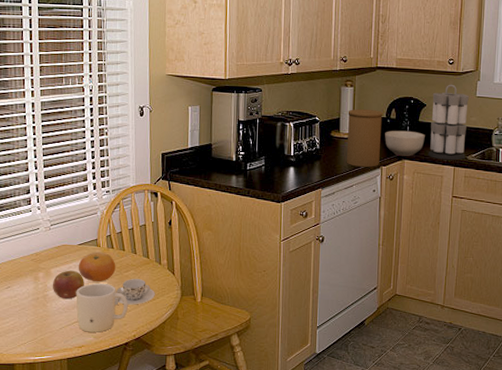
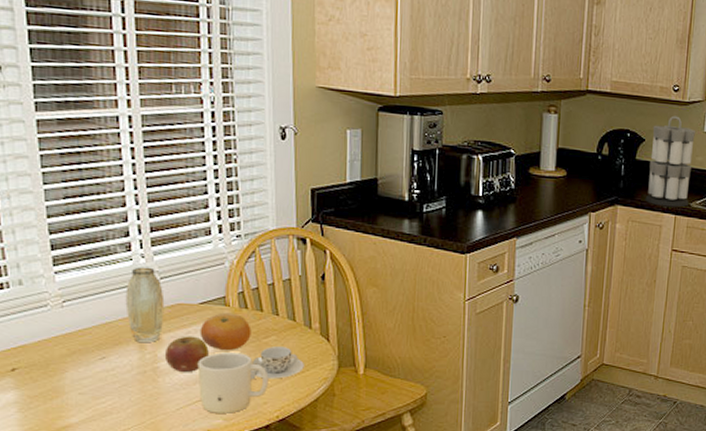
vase: none [25,216,53,276] -> present [125,267,165,343]
canister: present [346,109,382,167] -> none [547,141,593,213]
bowl: present [385,130,425,156] -> none [594,169,643,201]

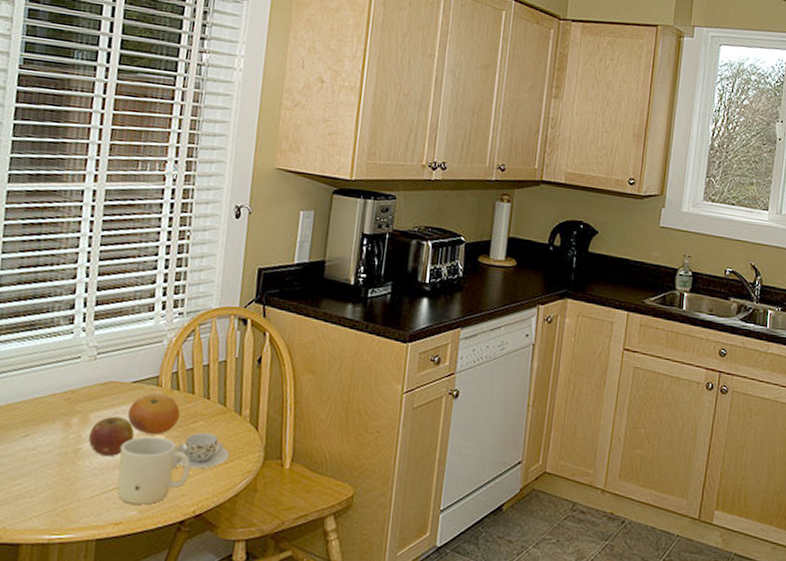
vase: present [125,267,165,343] -> none [58,341,98,422]
spice rack: present [645,115,695,208] -> none [596,208,651,304]

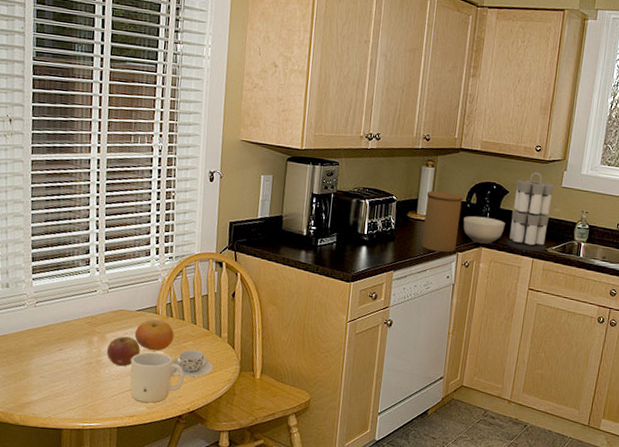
canister: none [494,230,544,305] -> present [421,190,463,253]
bowl: none [545,260,595,295] -> present [463,215,505,244]
spice rack: none [596,208,651,304] -> present [506,172,554,252]

